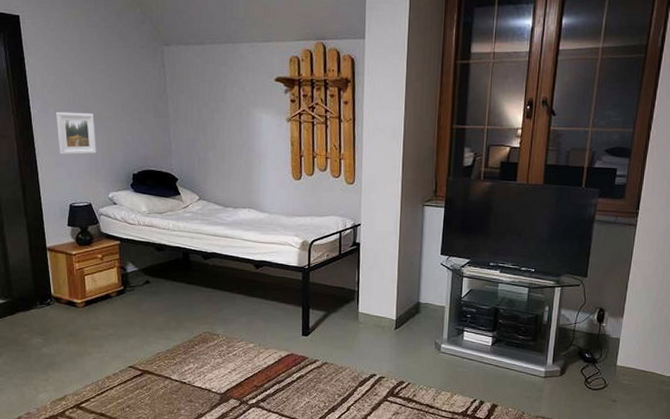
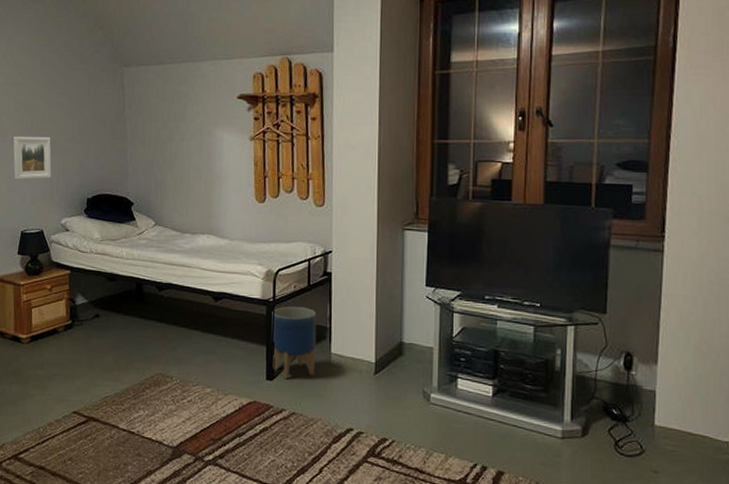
planter: none [306,272,346,335] -> present [271,306,317,380]

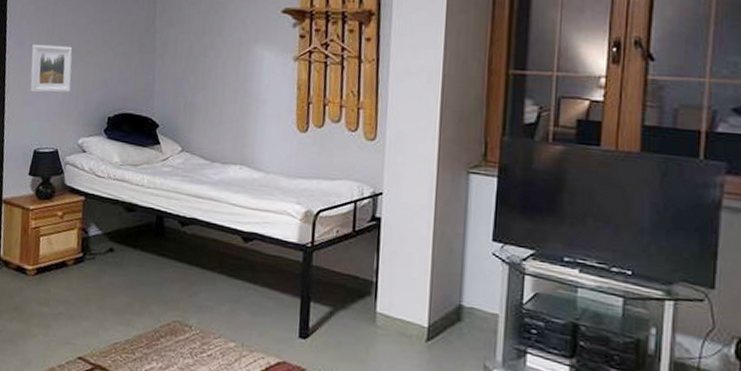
planter: present [271,306,317,380] -> none [307,254,361,339]

